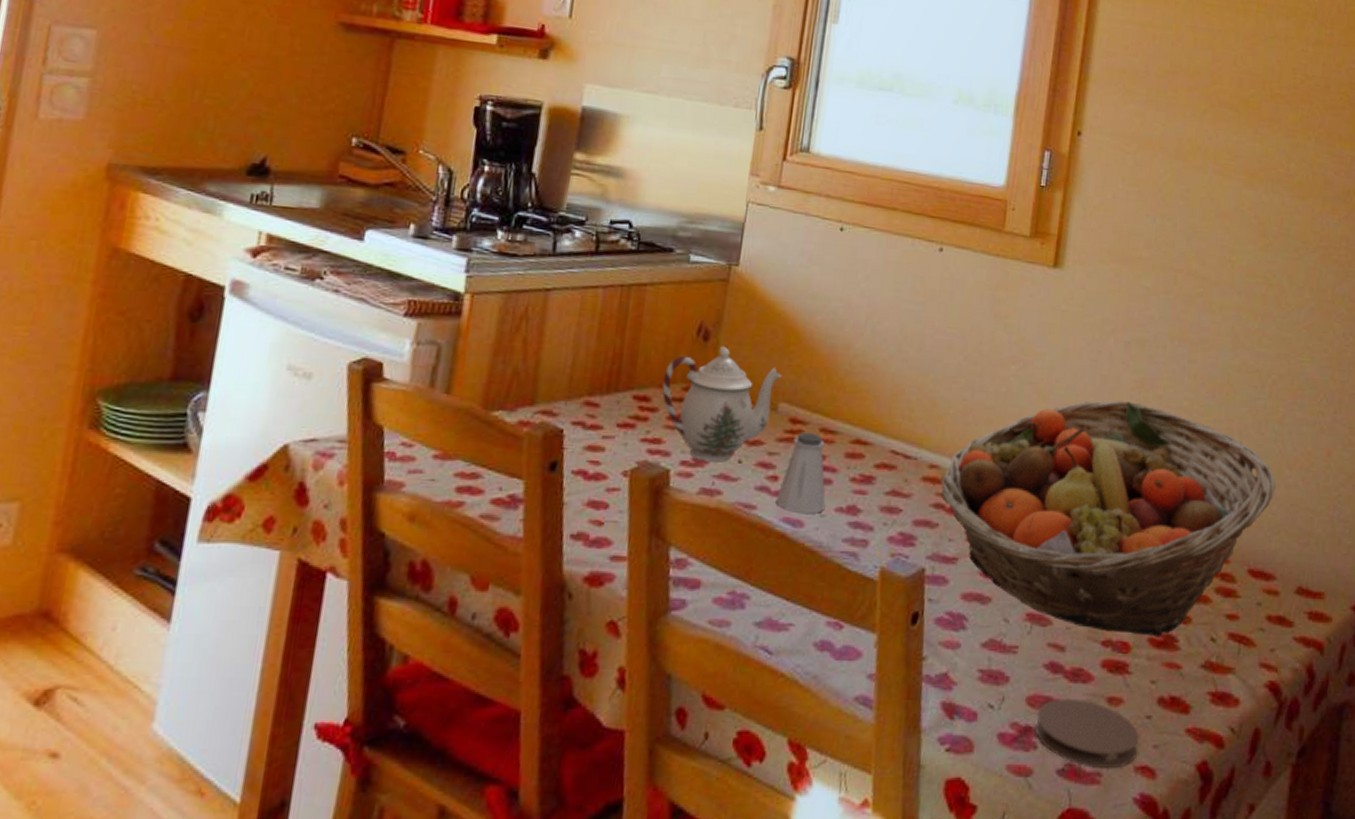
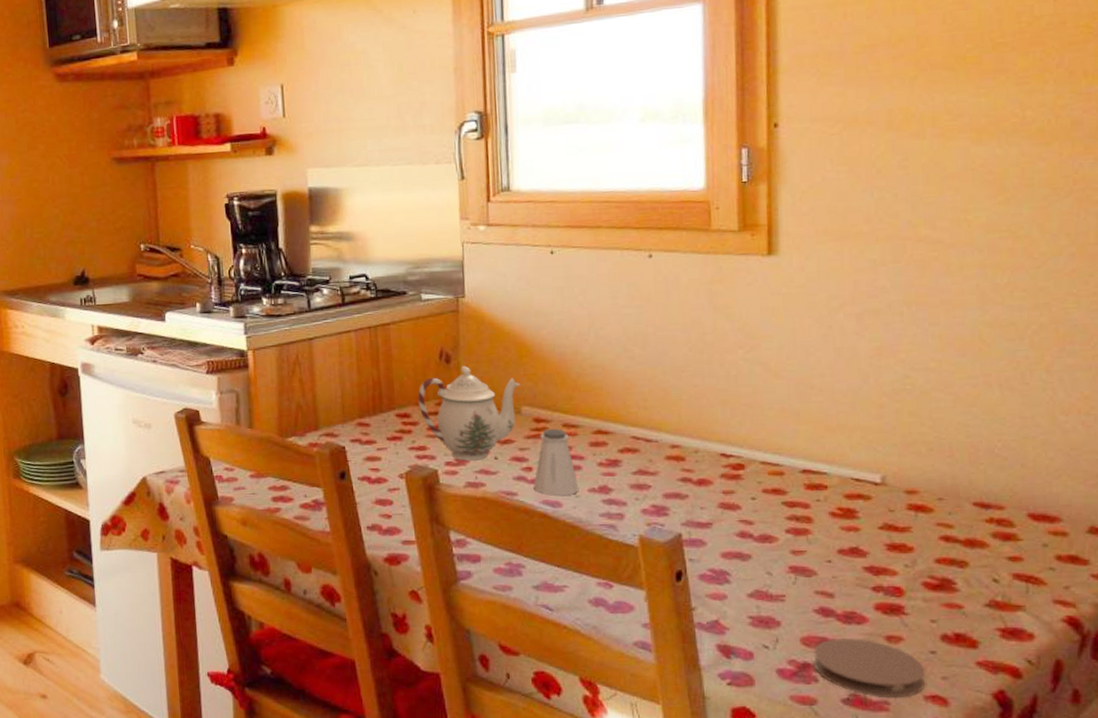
fruit basket: present [940,400,1276,638] -> none [684,369,1051,581]

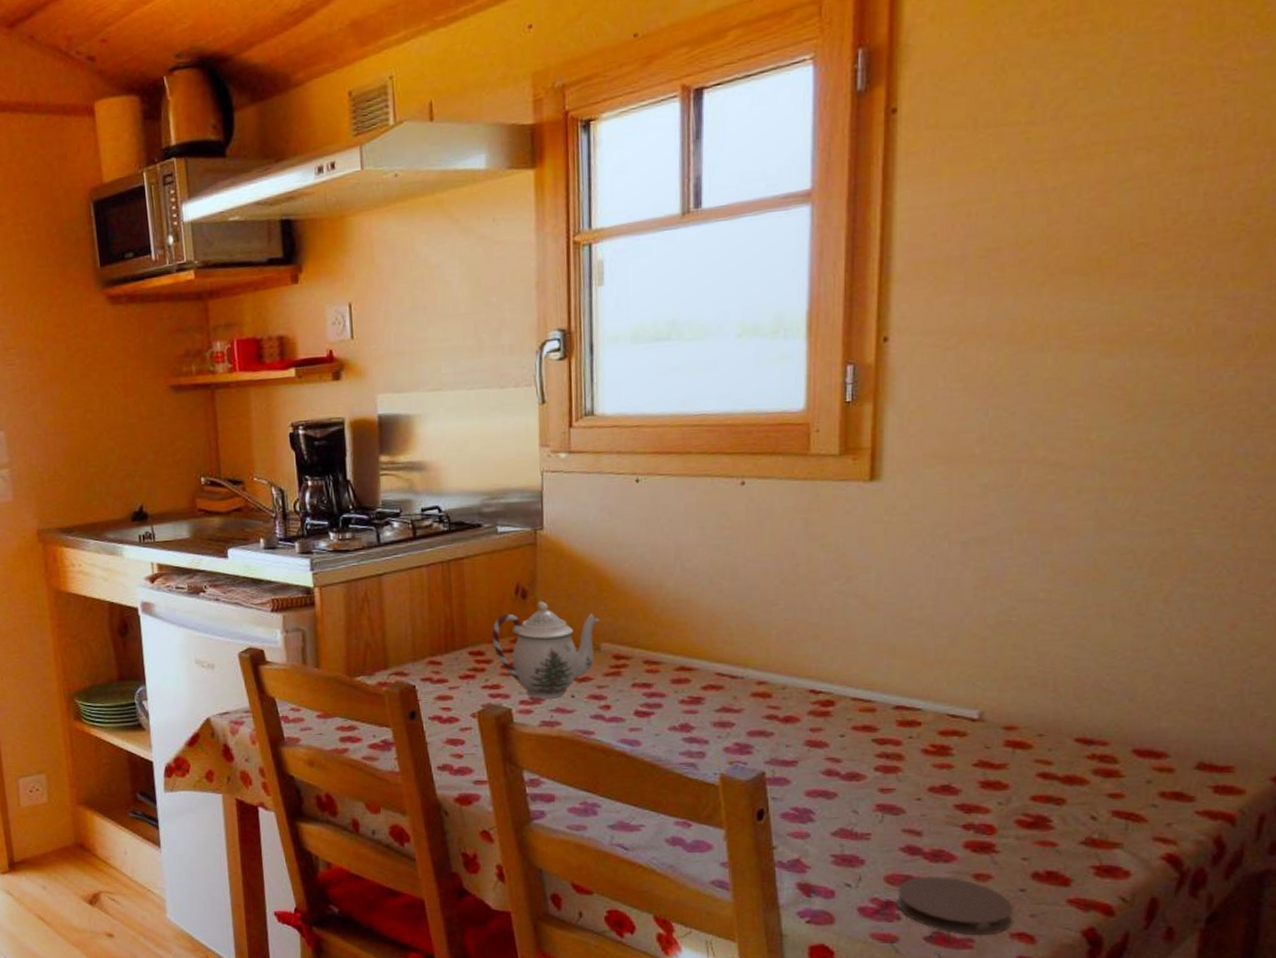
saltshaker: present [533,428,579,496] -> none [611,665,659,734]

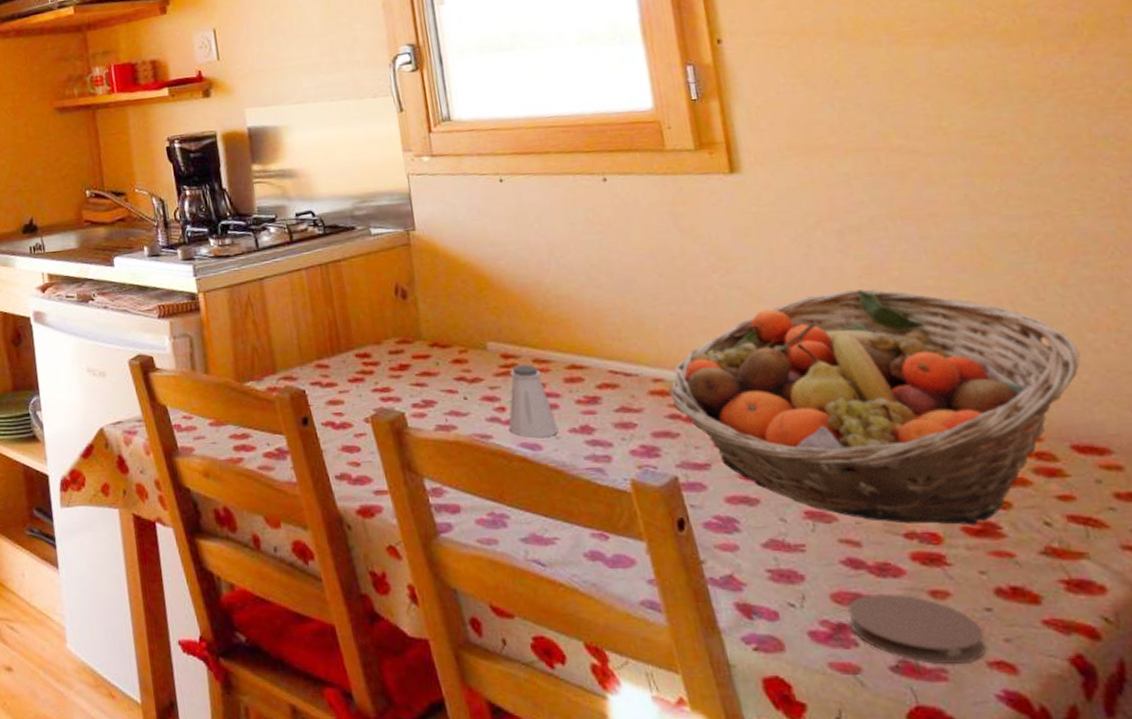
teapot: present [491,600,600,699] -> none [376,300,483,402]
saltshaker: none [611,665,659,734] -> present [508,364,559,438]
fruit basket: none [771,600,1164,819] -> present [669,289,1081,526]

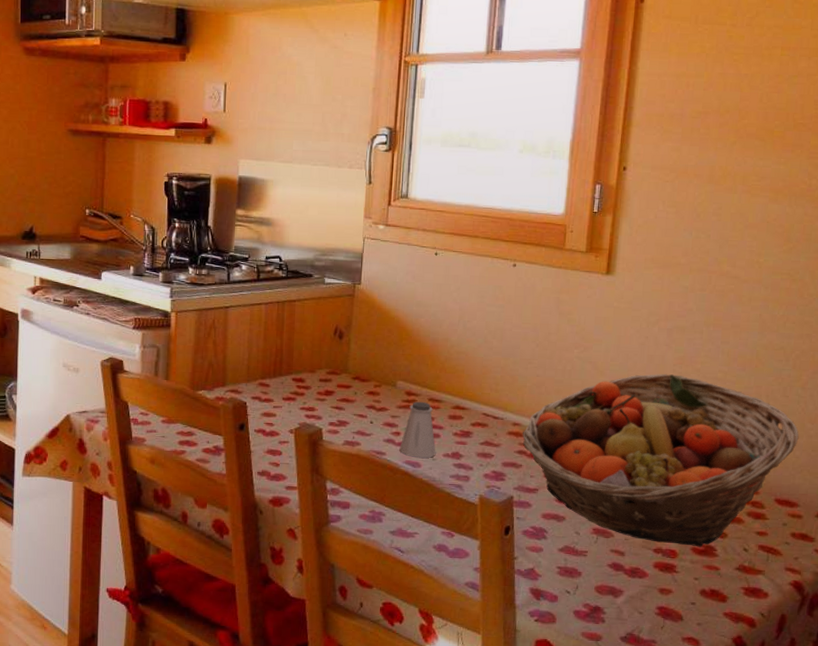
coaster: present [847,594,986,665] -> none [603,588,686,638]

